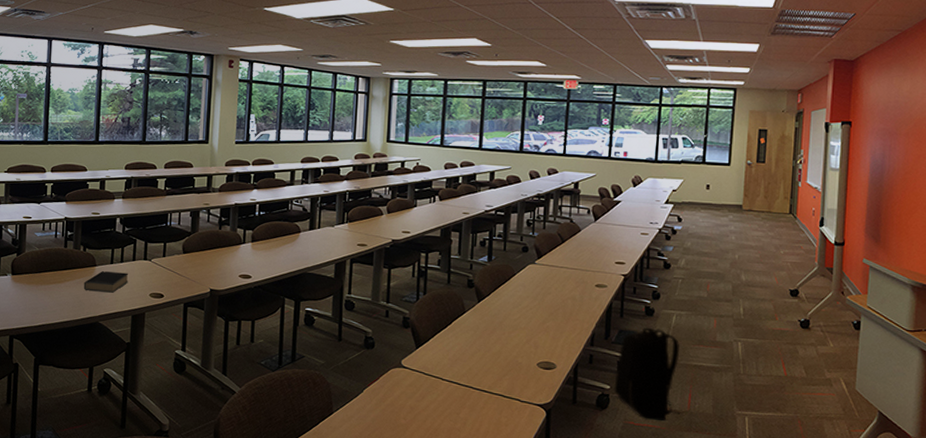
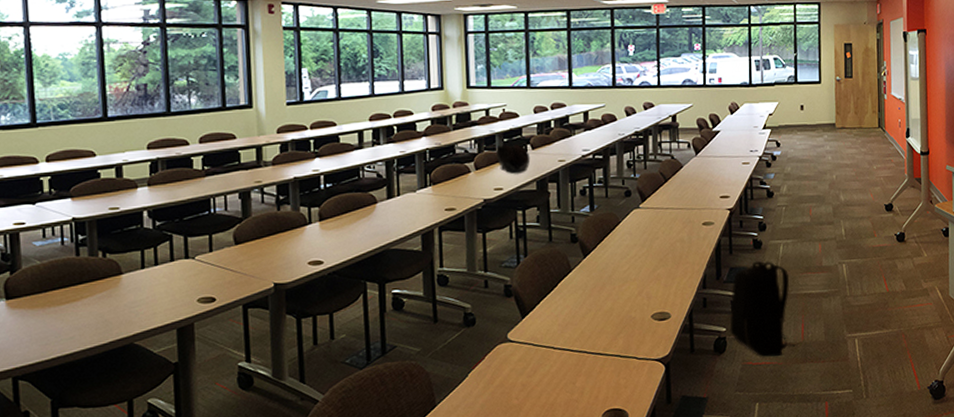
book: present [83,271,129,293] -> none [107,277,168,307]
backpack: none [407,192,438,222] -> present [496,143,531,175]

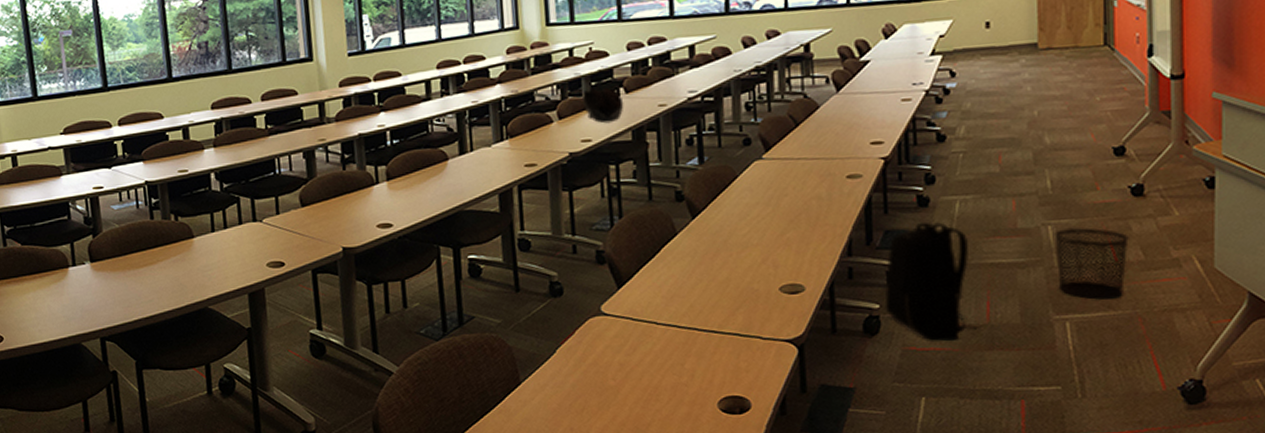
waste bin: none [847,265,896,321] -> present [1054,227,1129,300]

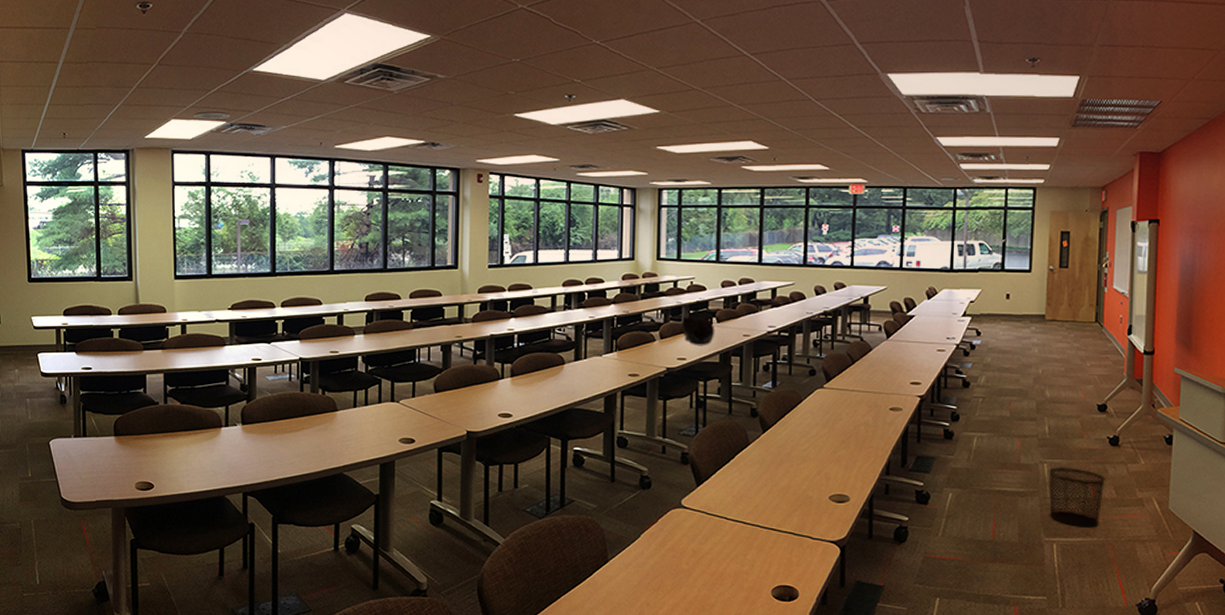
backpack: present [884,221,980,341] -> none [912,451,986,552]

